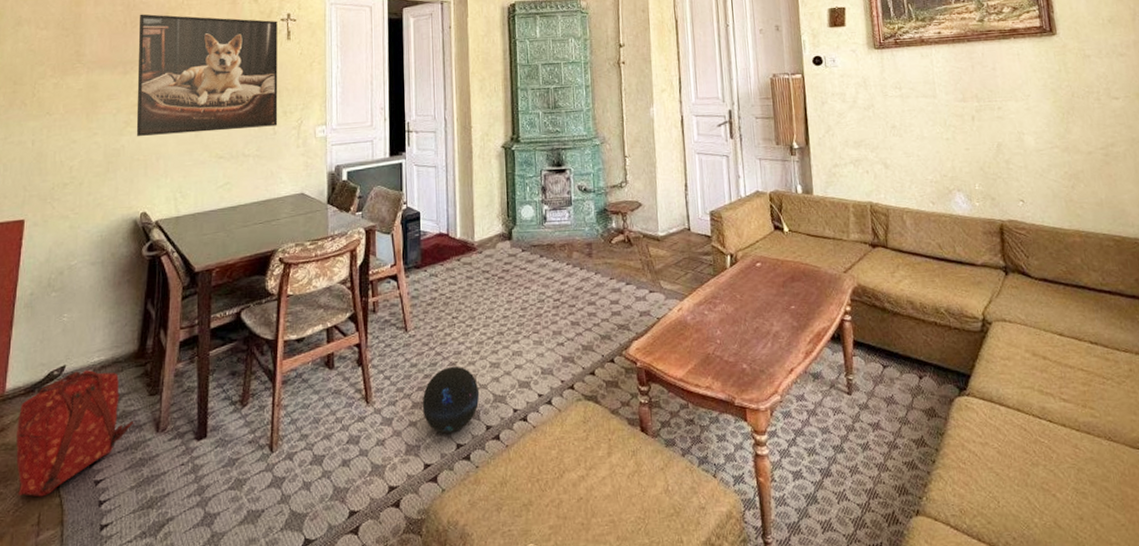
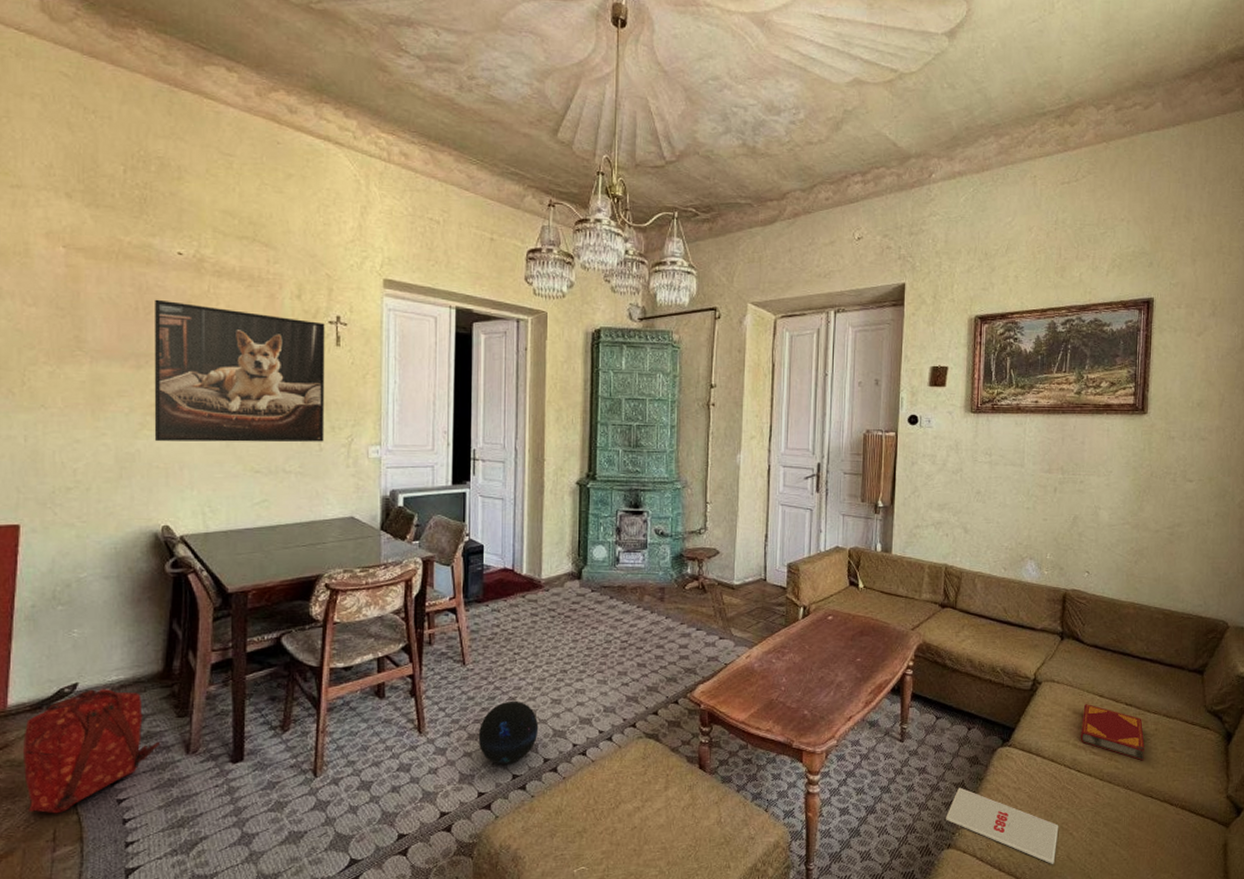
magazine: none [909,444,1041,532] -> present [946,787,1059,864]
hardback book: none [1043,344,1123,407] -> present [1080,704,1145,761]

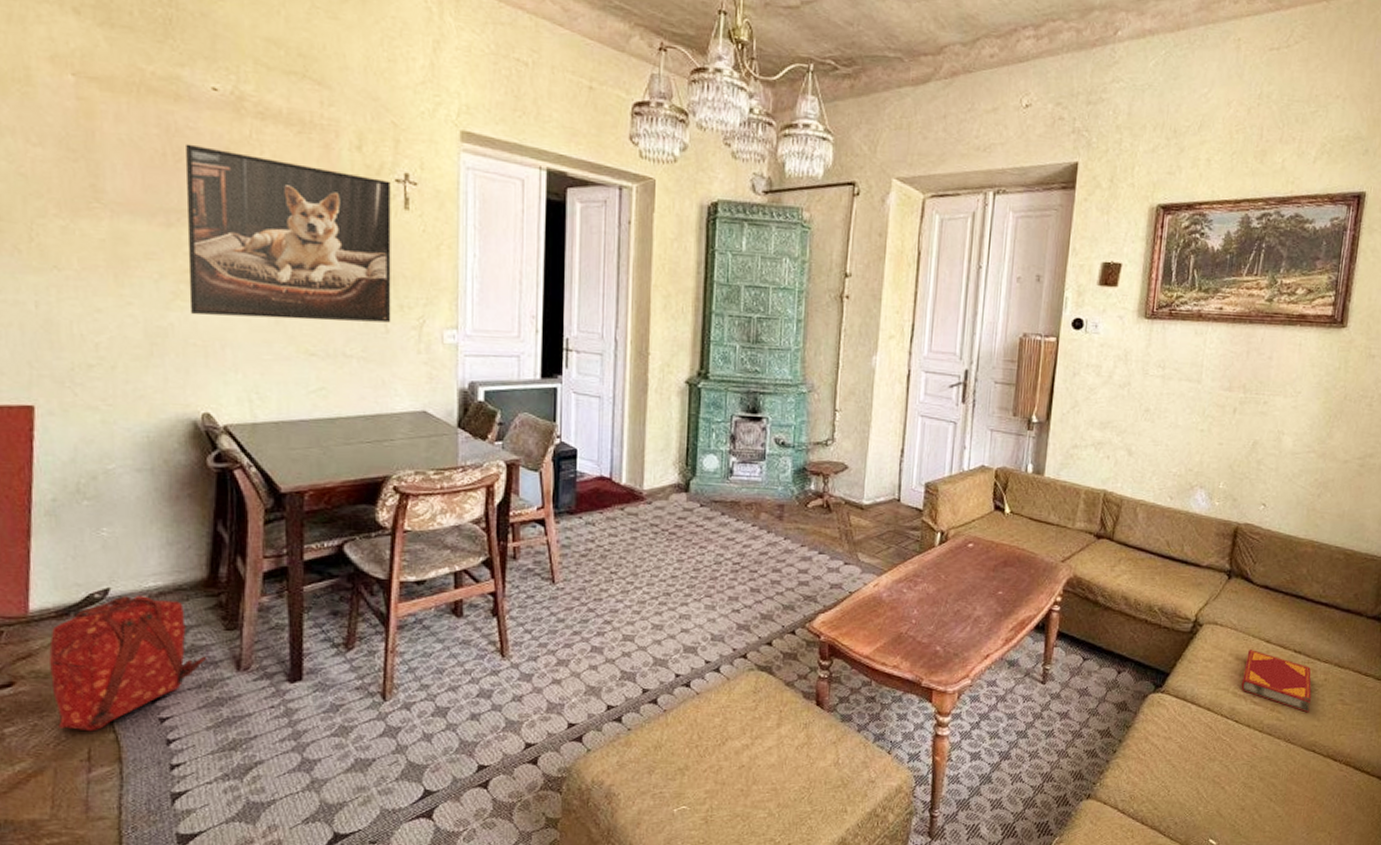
ball: present [478,700,539,765] -> none [568,624,638,694]
magazine: present [946,787,1059,864] -> none [1087,734,1210,819]

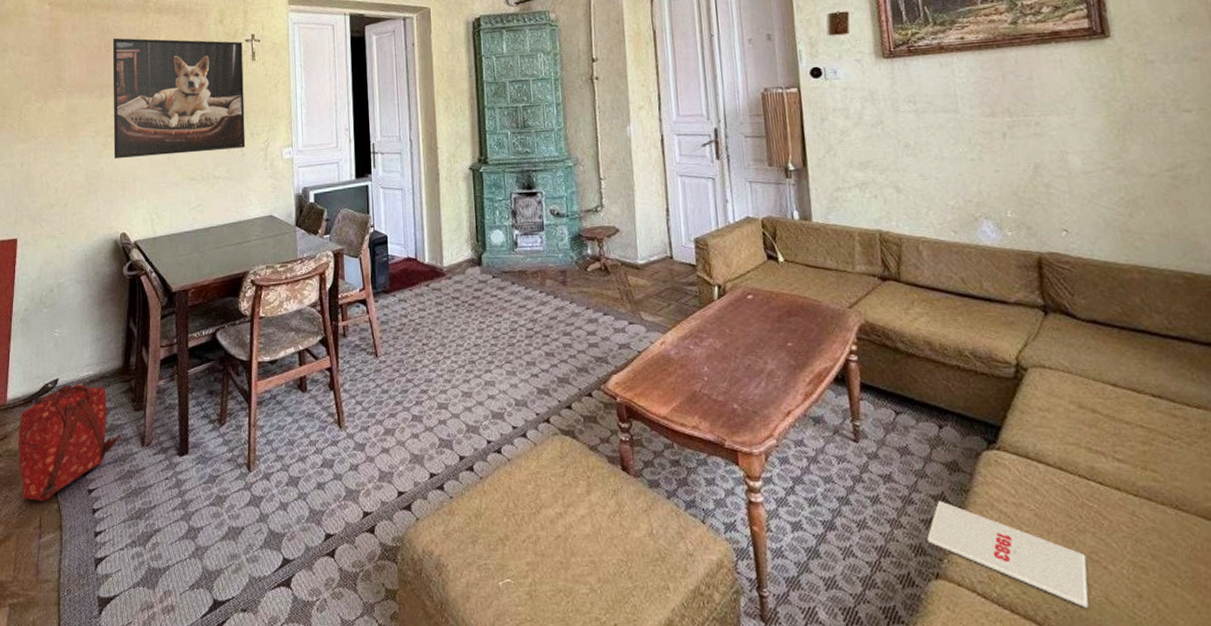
magazine: none [1087,734,1210,819] -> present [927,500,1089,608]
hardback book: present [1241,650,1312,713] -> none [1091,395,1195,472]

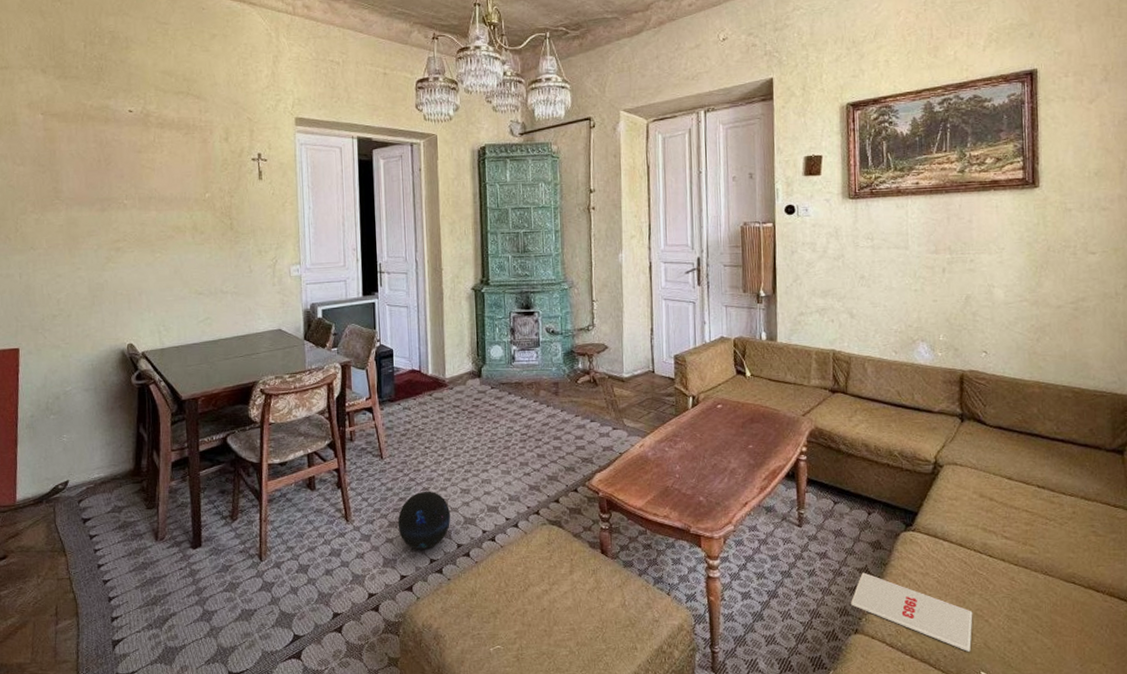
backpack: present [18,383,121,502] -> none [29,484,134,592]
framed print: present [112,38,246,160] -> none [113,151,254,273]
ball: none [394,393,452,462] -> present [397,491,451,550]

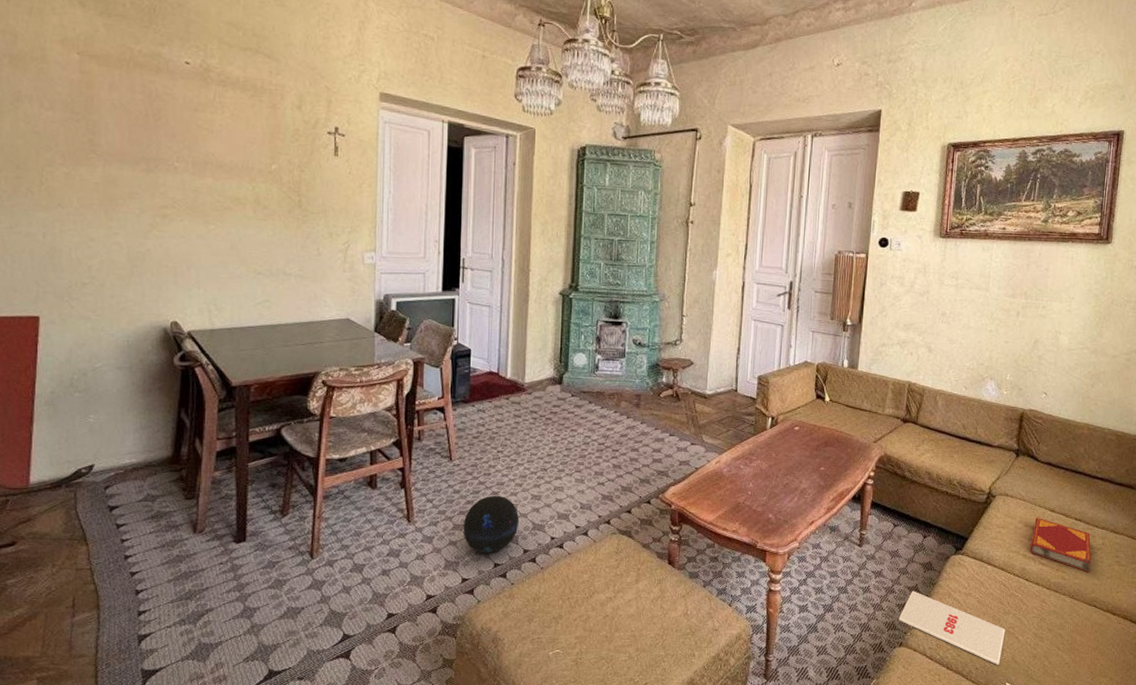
hardback book: none [989,487,1063,546] -> present [1030,518,1091,573]

